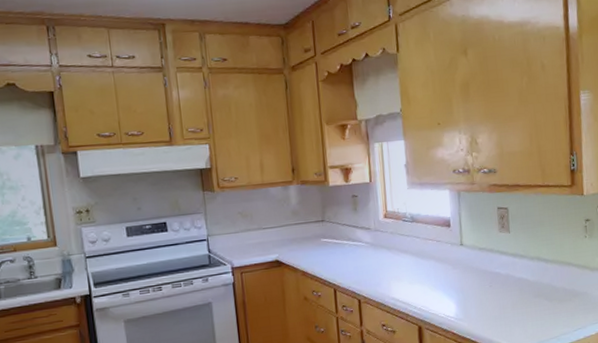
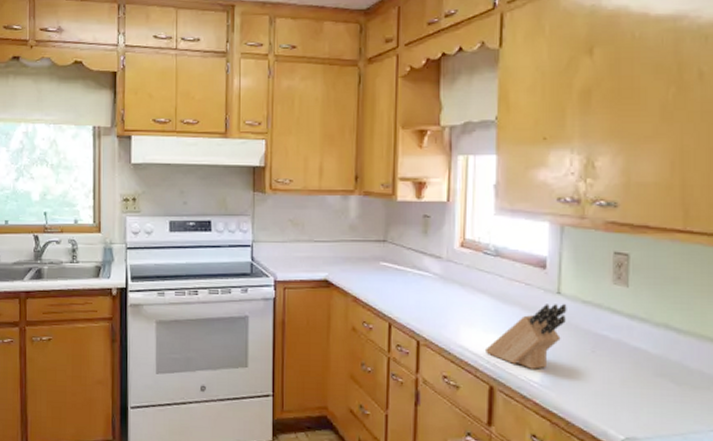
knife block: none [411,253,469,308] -> present [484,304,567,369]

